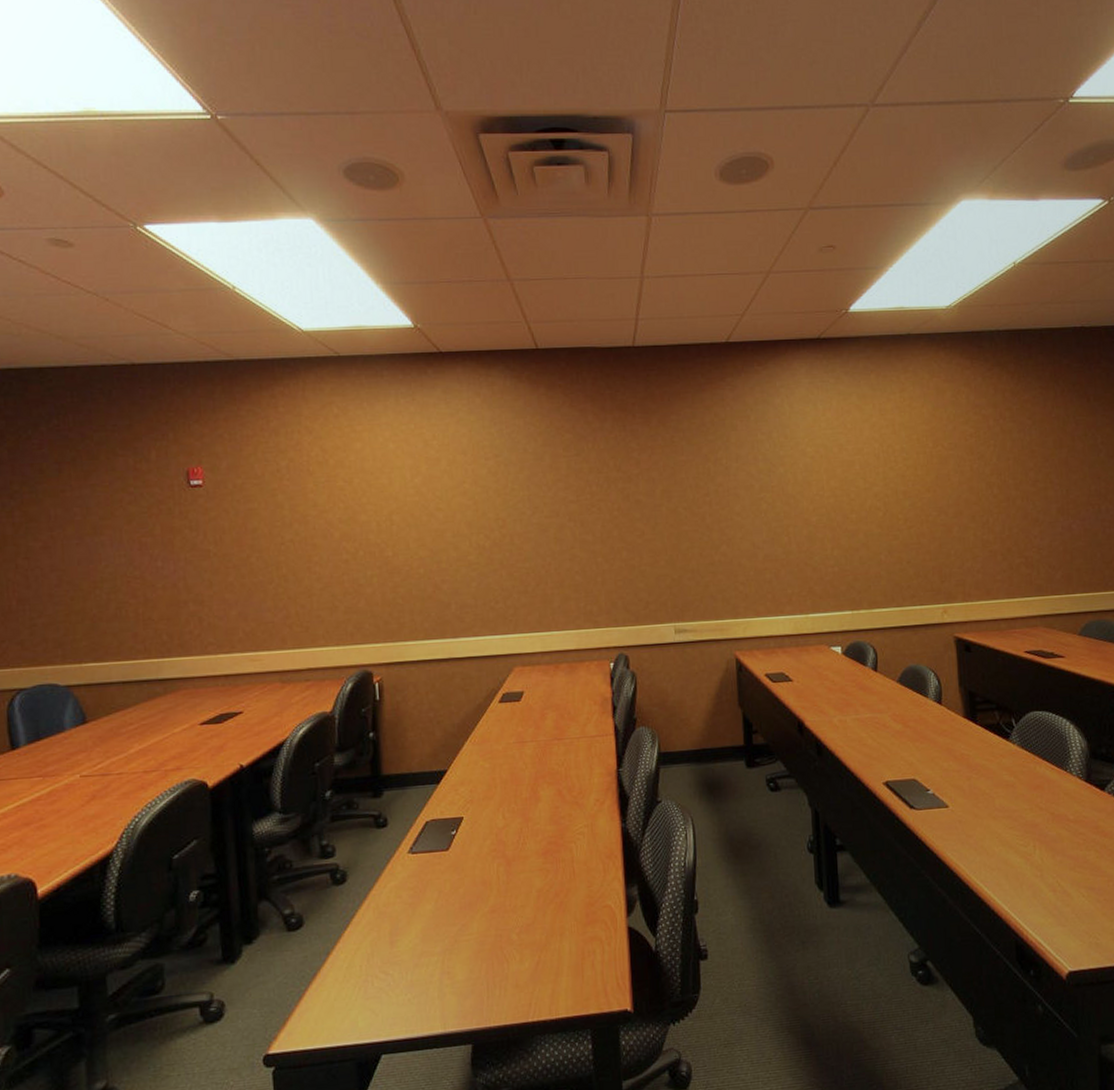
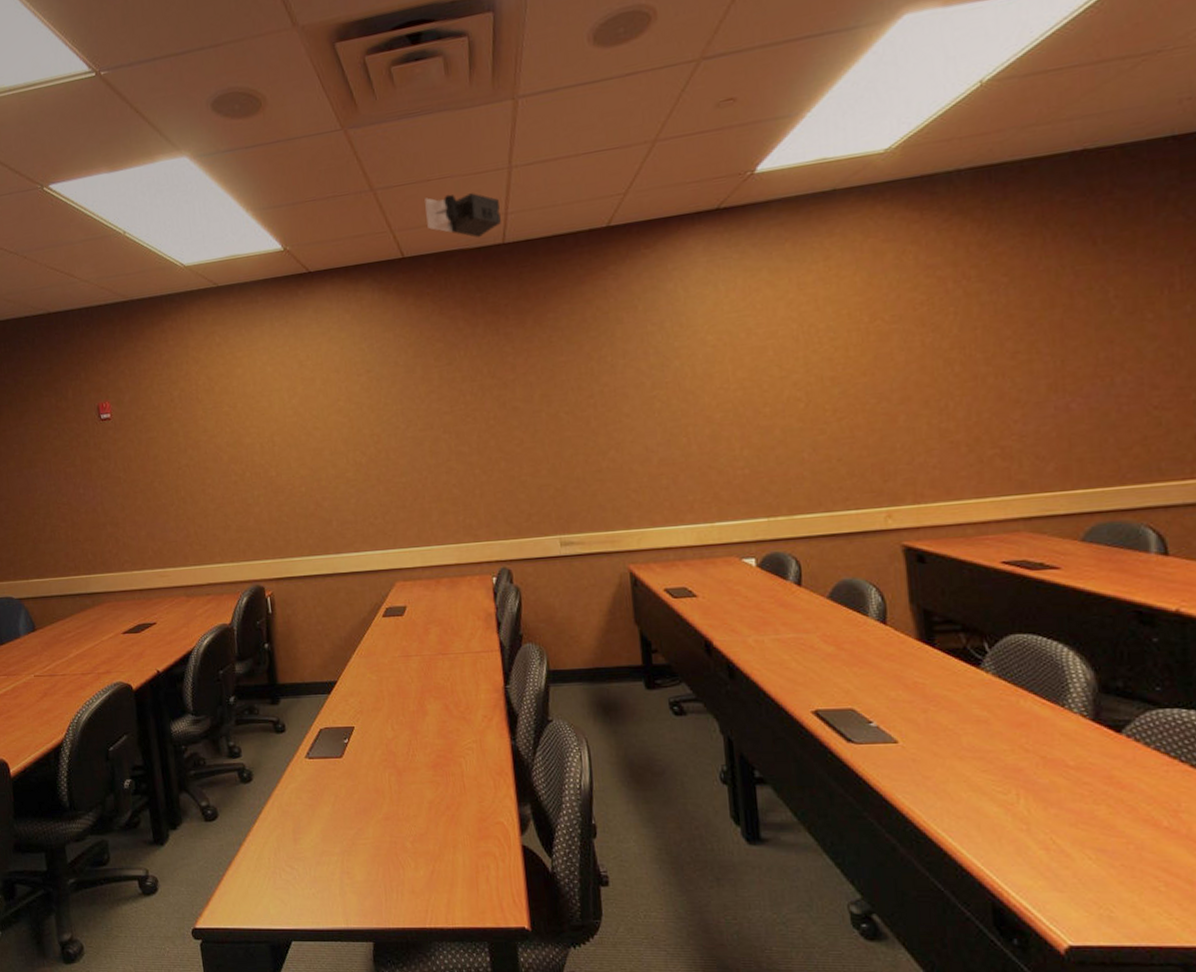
projector: none [561,294,632,339] -> present [425,193,501,238]

